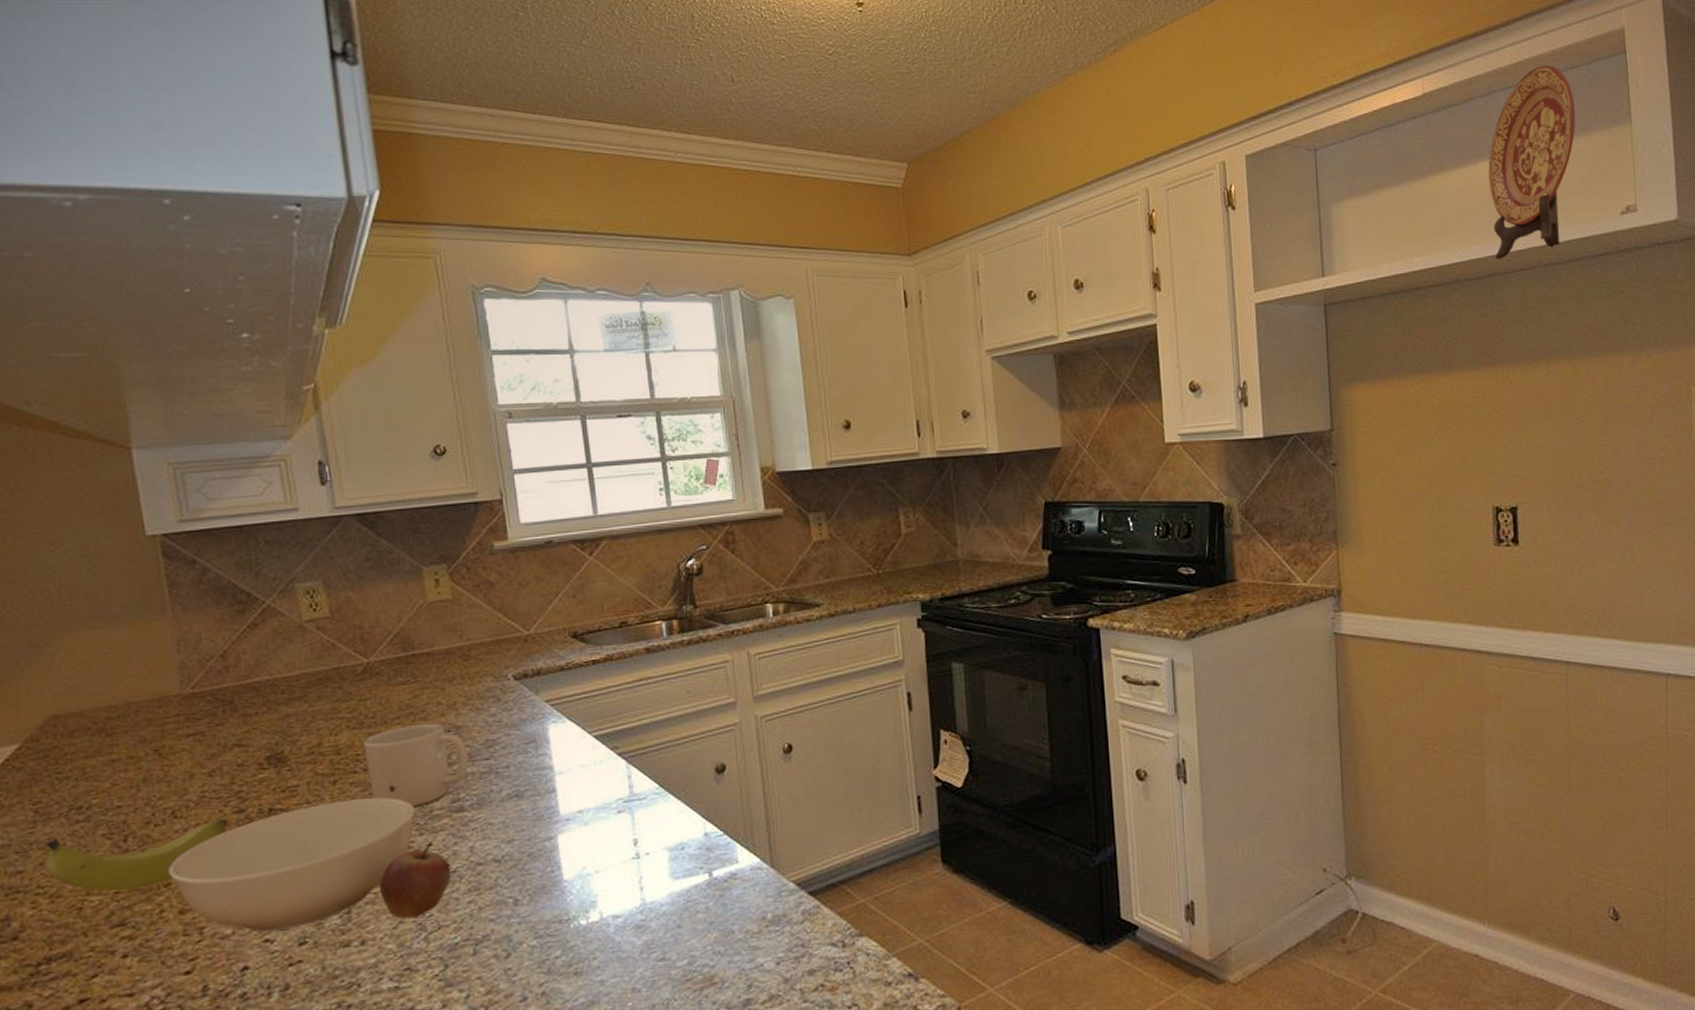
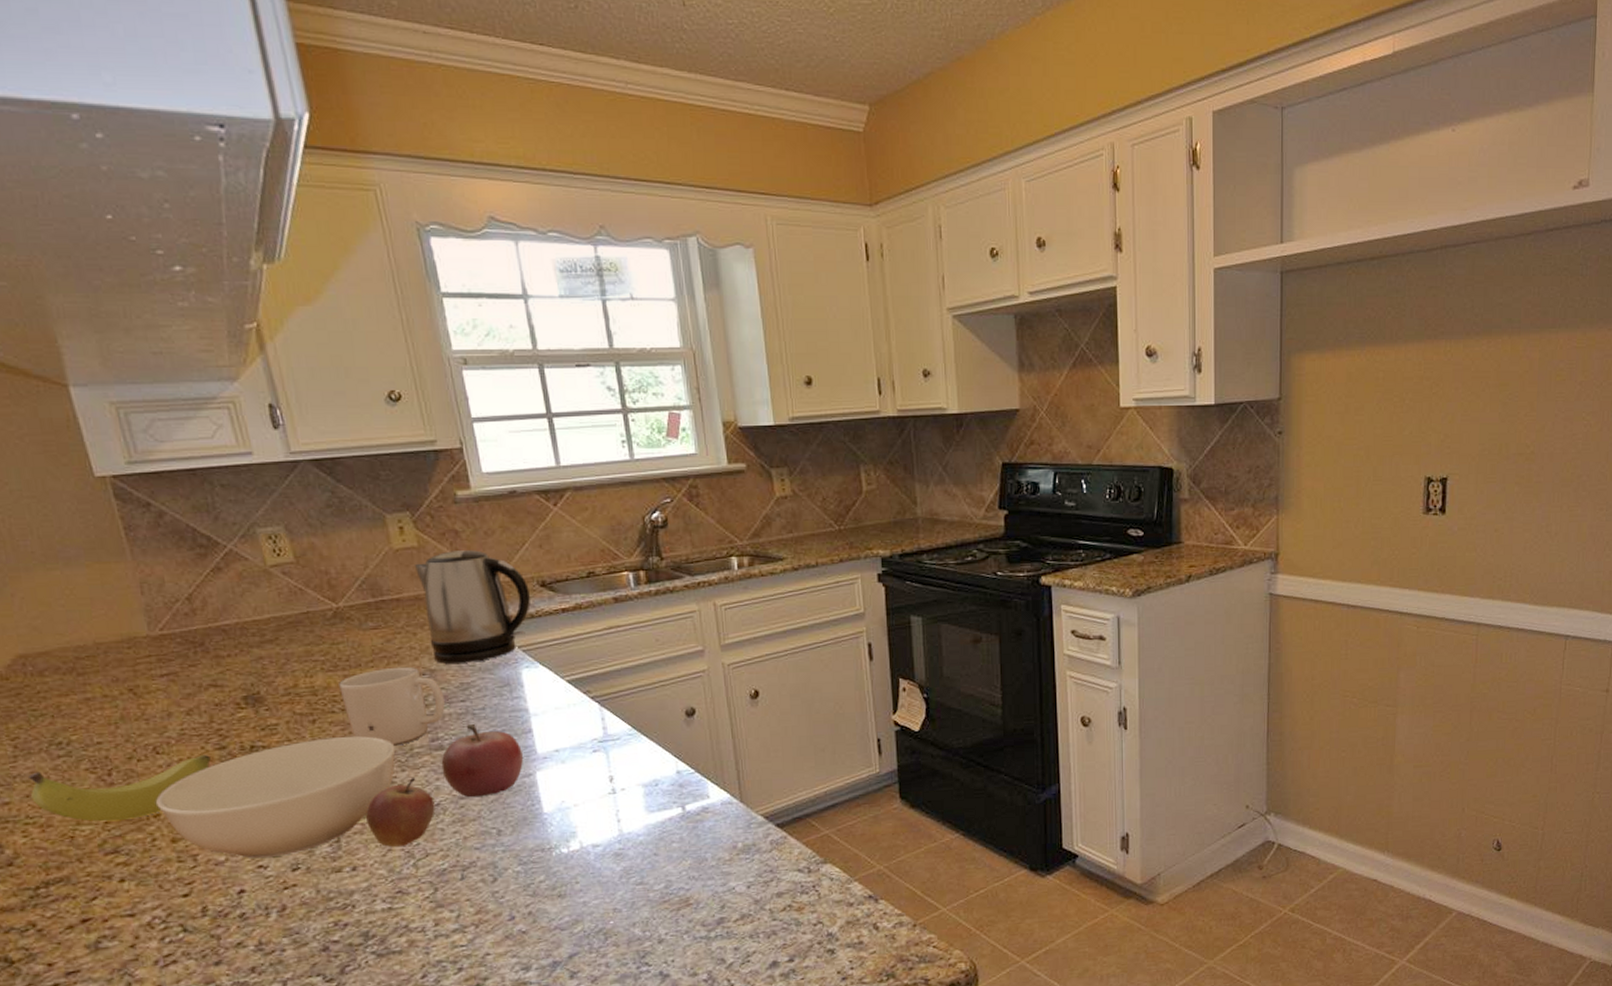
kettle: none [447,601,562,720] -> present [414,550,531,664]
fruit: none [461,784,546,864] -> present [441,724,524,798]
decorative plate: present [1488,65,1576,259] -> none [1449,26,1541,231]

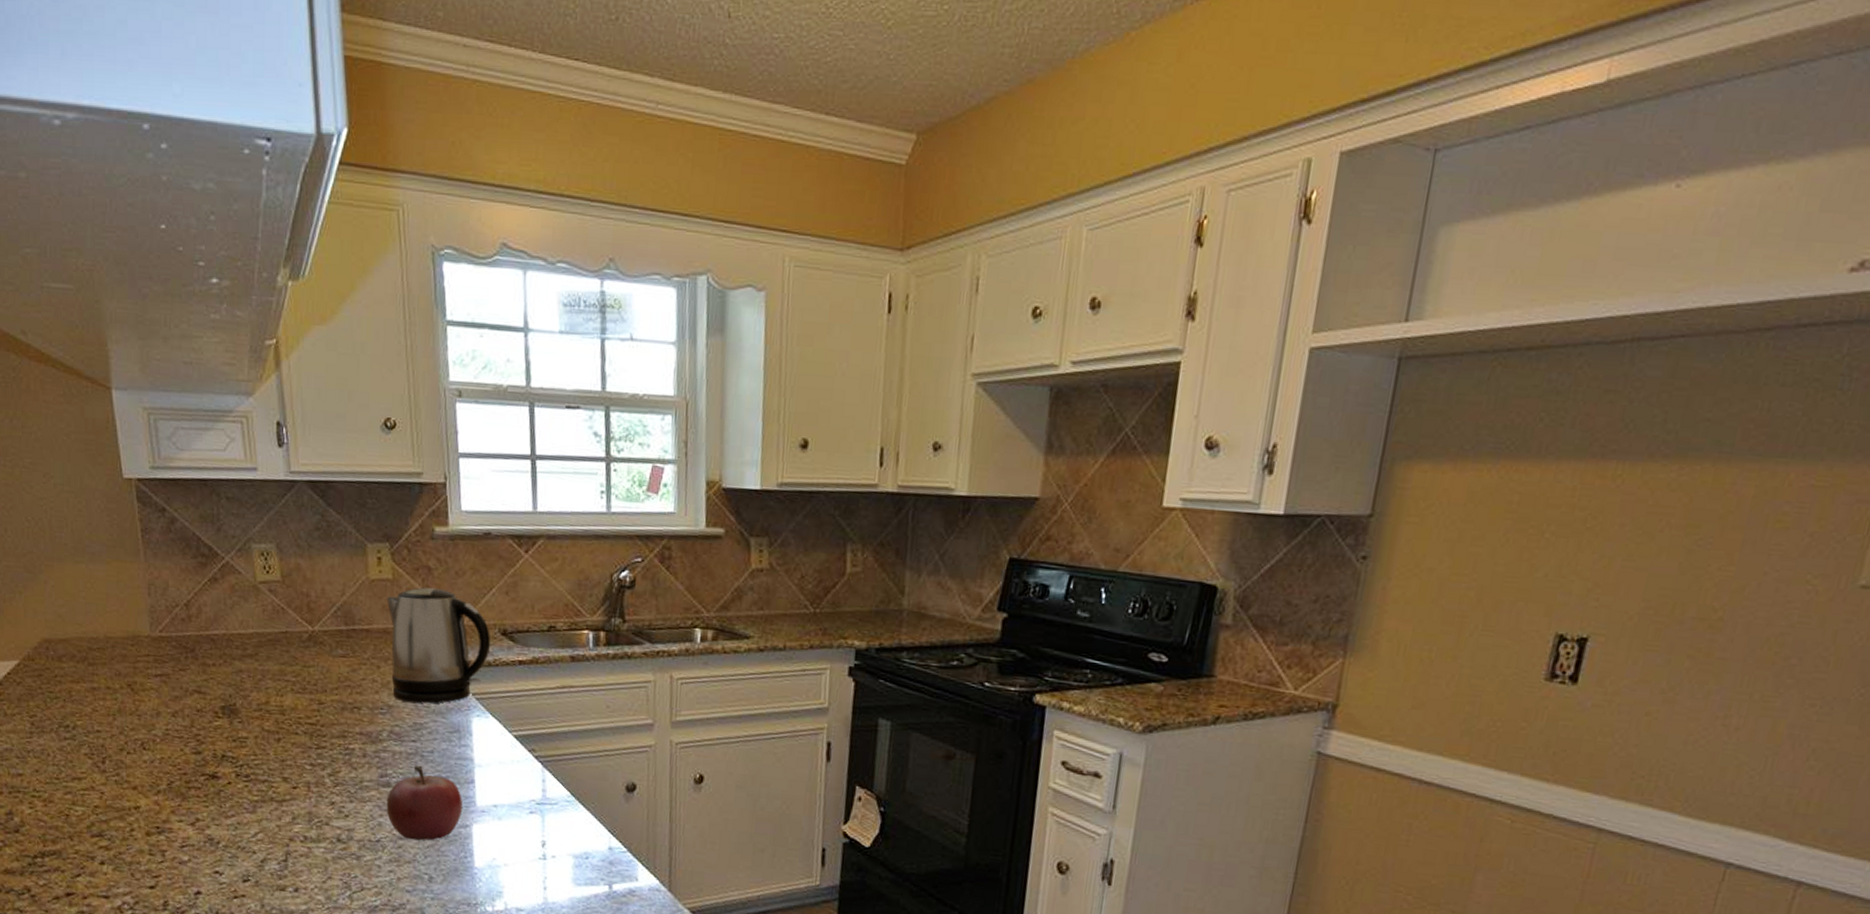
banana: present [27,755,211,822] -> none [38,749,187,808]
bowl: present [155,736,396,859] -> none [137,758,347,866]
mug: present [339,666,445,746] -> none [305,697,397,777]
fruit: present [366,778,435,847] -> none [313,810,376,876]

